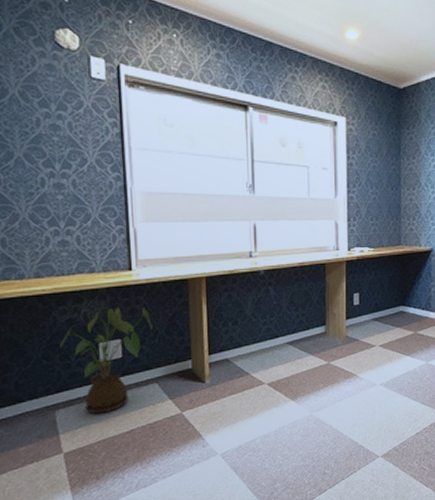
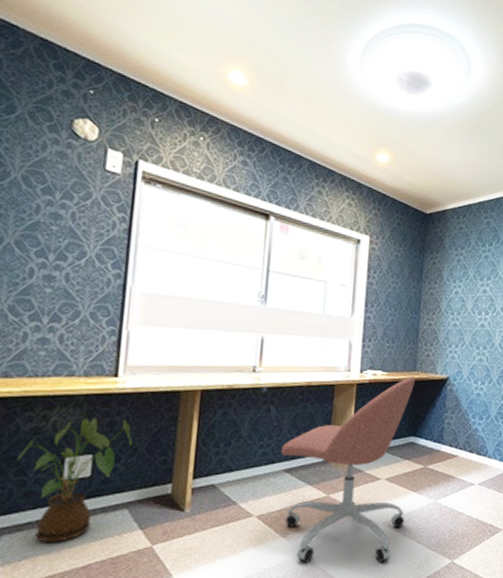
office chair: none [282,251,401,421] -> present [280,377,416,563]

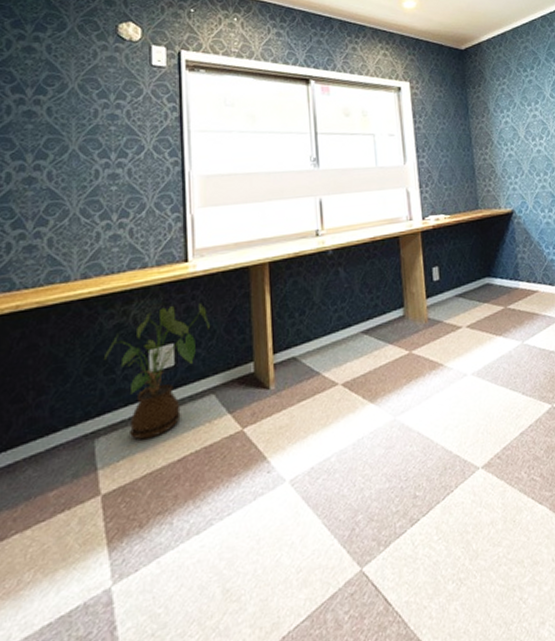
office chair: present [280,377,416,563] -> none [355,215,495,428]

